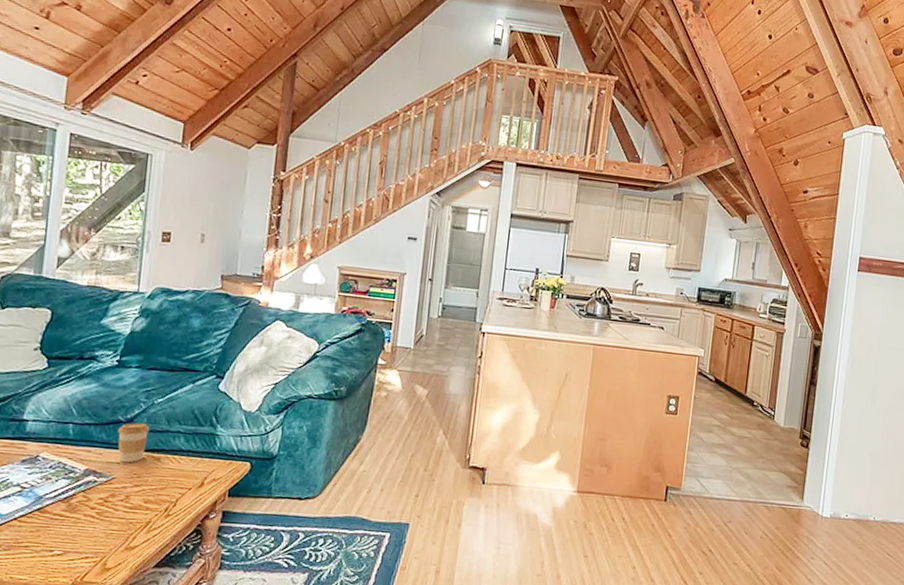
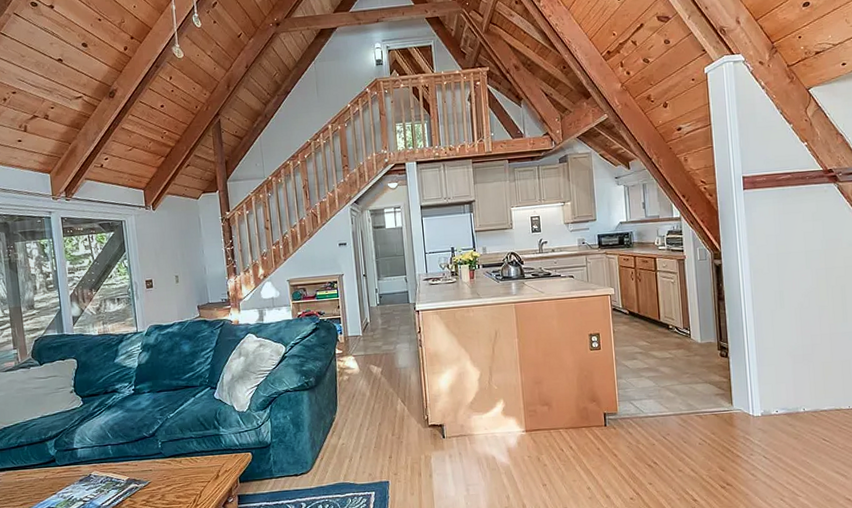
coffee cup: present [117,422,150,463] -> none [144,435,169,469]

